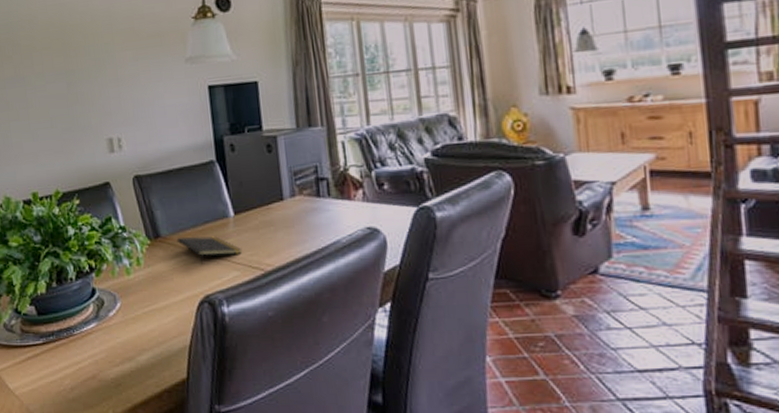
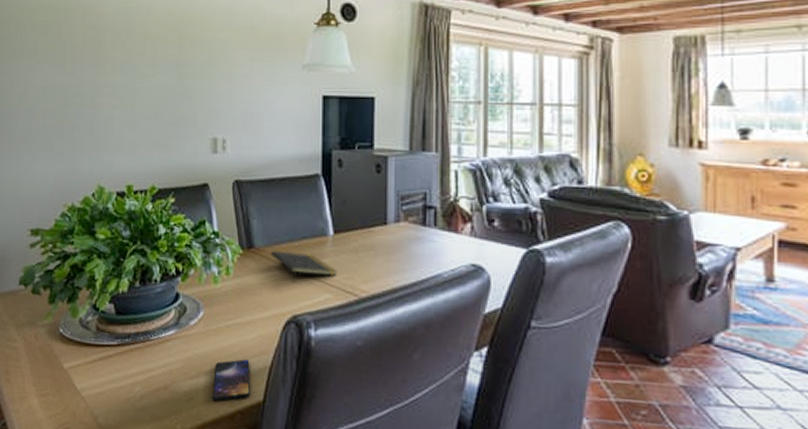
smartphone: none [137,342,175,384] -> present [212,359,251,402]

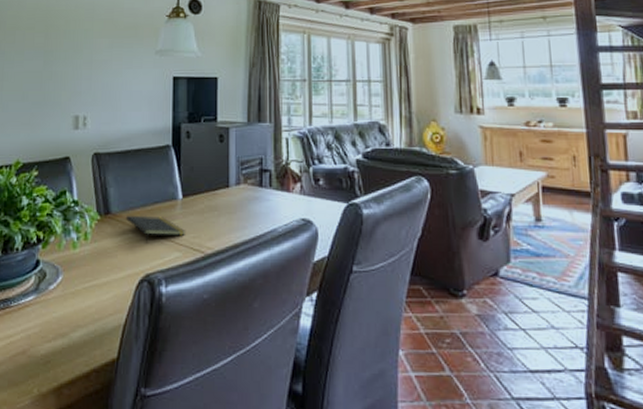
smartphone: present [212,359,251,402] -> none [68,319,106,363]

